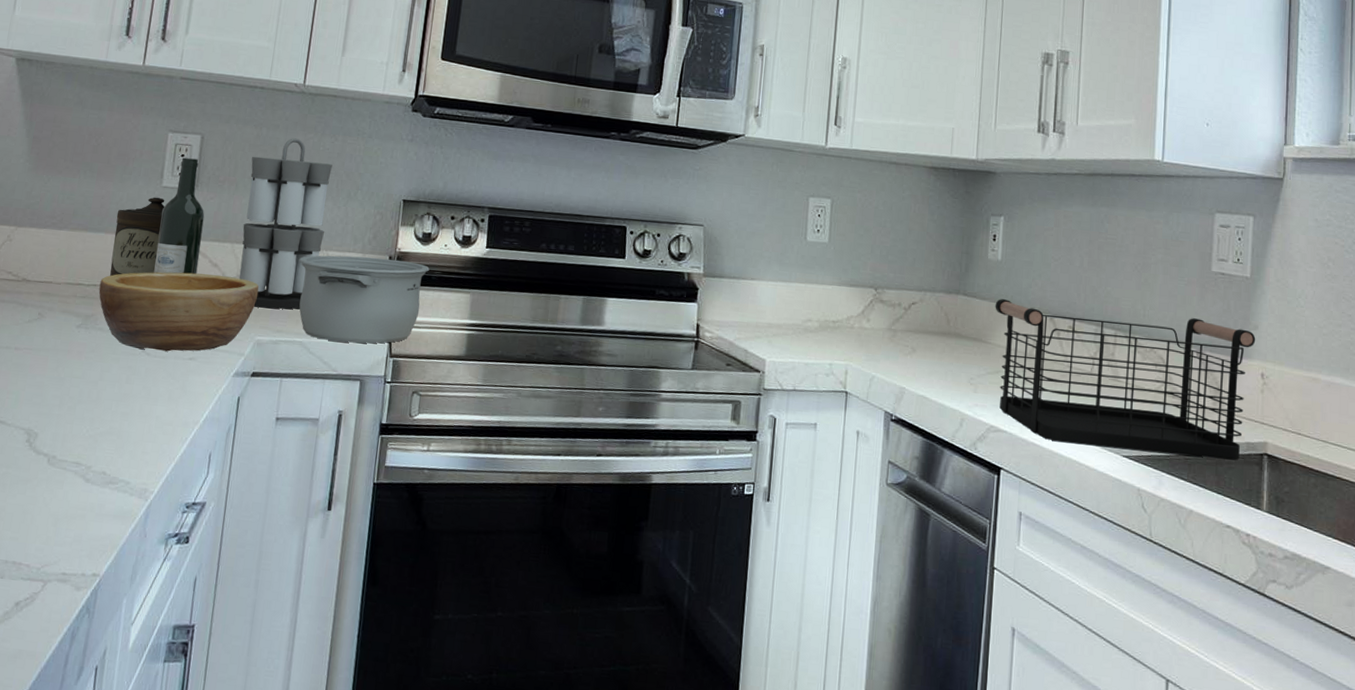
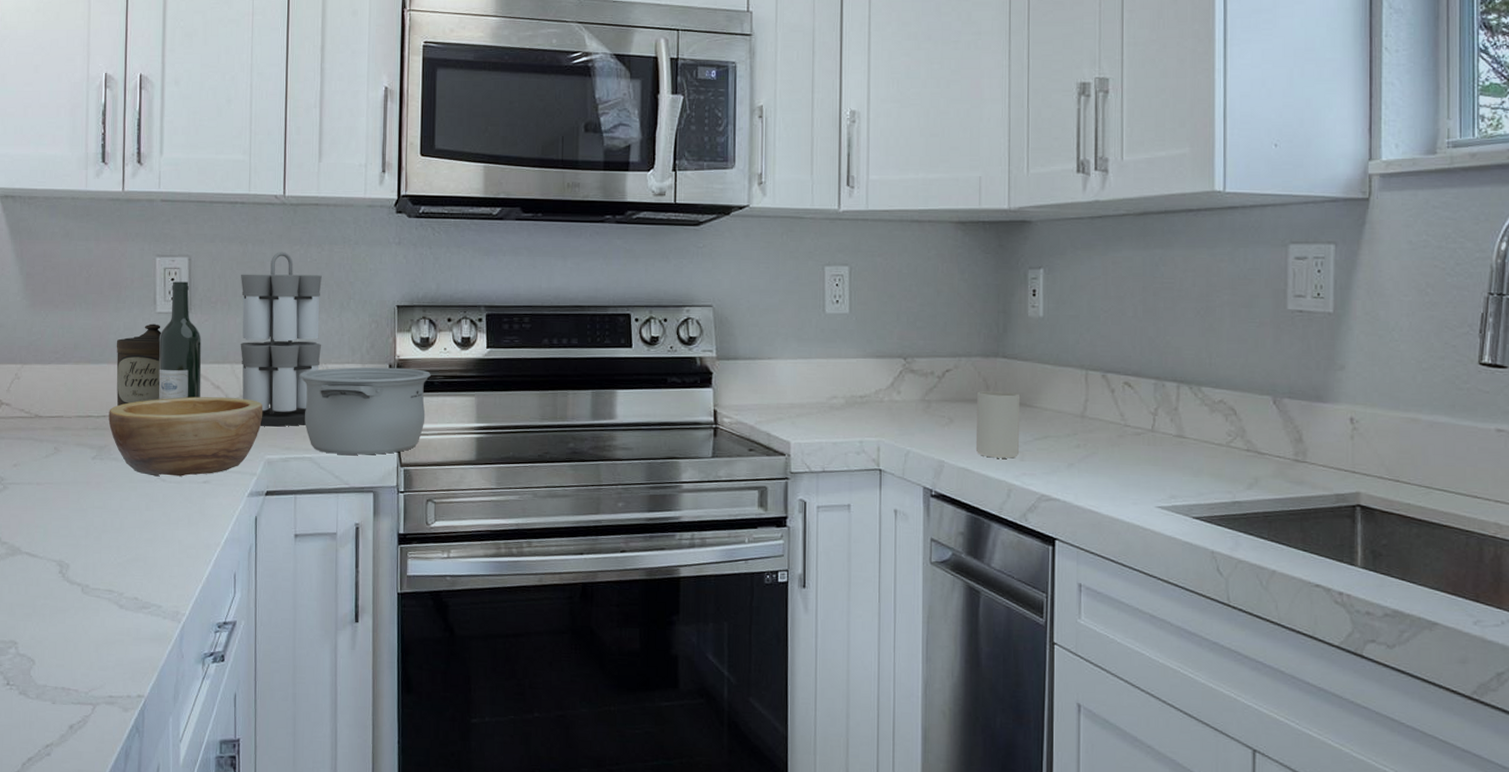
cup: none [934,324,977,390] -> present [975,390,1021,459]
dish rack: present [995,299,1256,460] -> none [1039,358,1342,514]

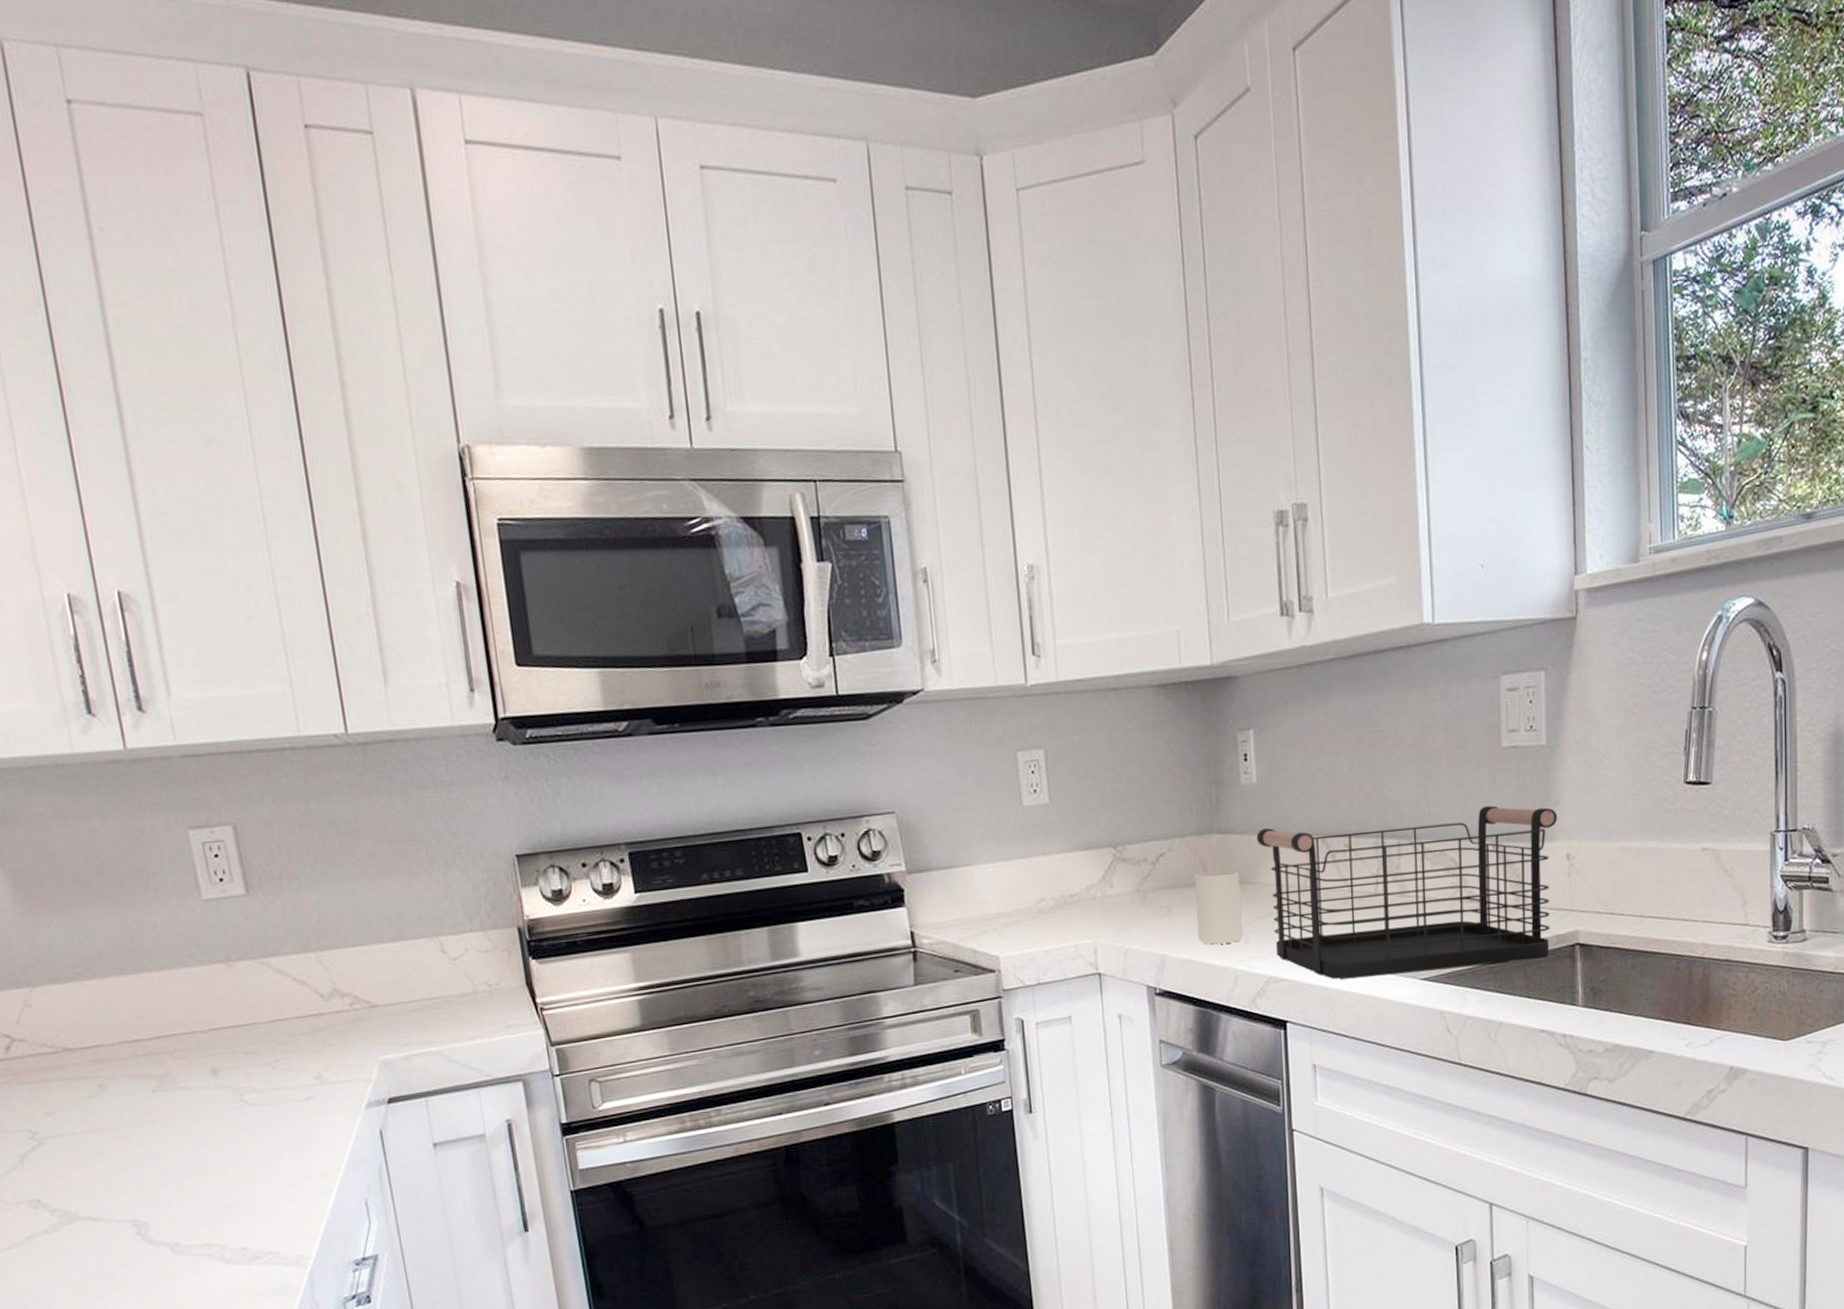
bowl: present [108,396,263,476] -> none [162,991,368,1101]
canister: present [116,323,162,407] -> none [155,914,229,1023]
wine bottle: present [158,281,202,400] -> none [212,856,282,1008]
spice rack: present [240,252,322,427] -> none [307,805,430,1022]
cooking pot: present [299,367,431,455] -> none [405,928,573,1043]
dish rack: none [1039,358,1342,514] -> present [1256,805,1558,979]

